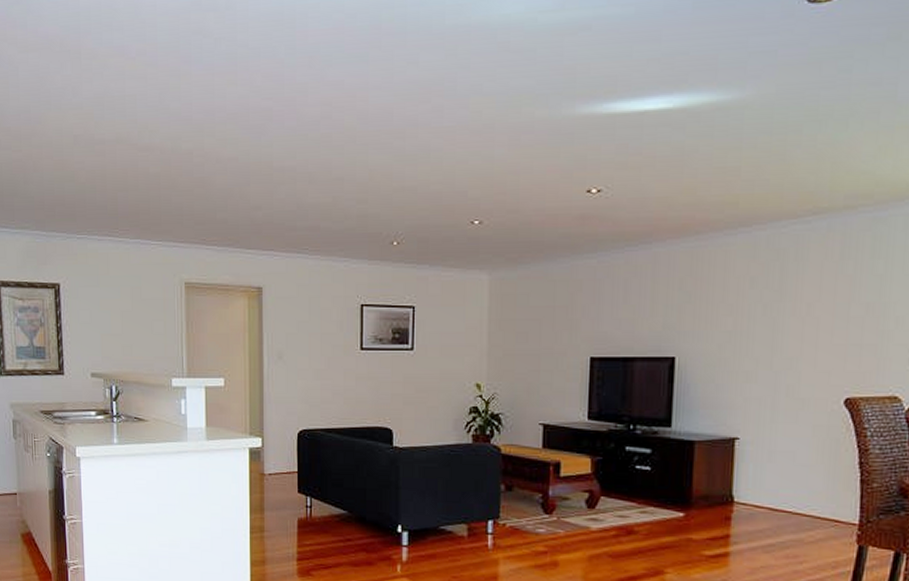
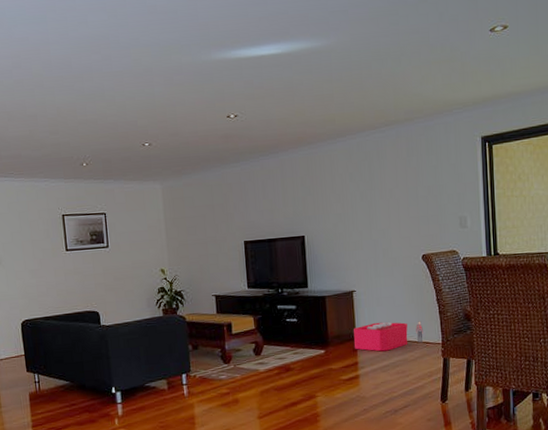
storage bin: none [728,484,833,525] -> present [354,321,423,352]

